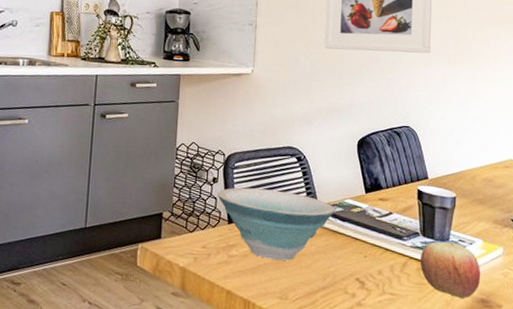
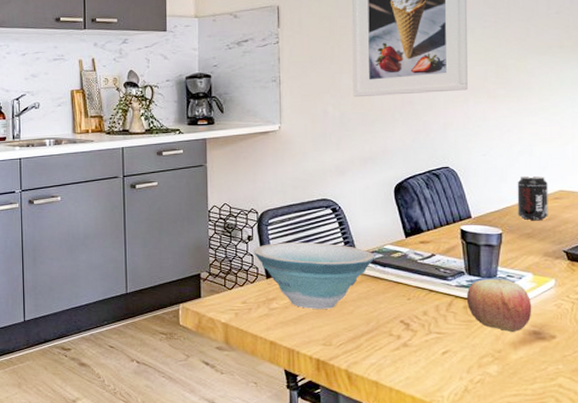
beverage can: none [471,141,499,187] -> present [517,175,548,220]

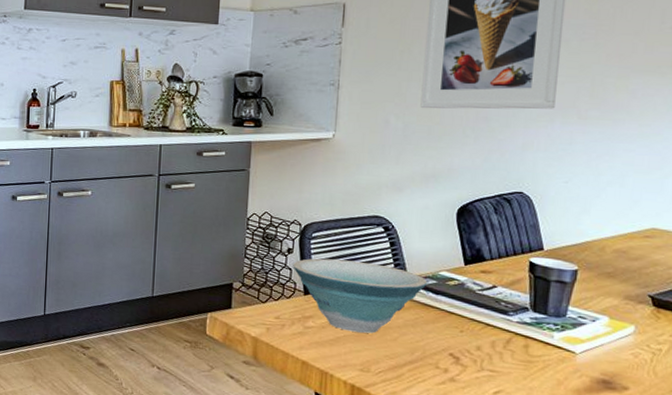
apple: present [466,279,532,332] -> none [527,318,605,378]
beverage can: present [517,175,548,220] -> none [598,208,639,259]

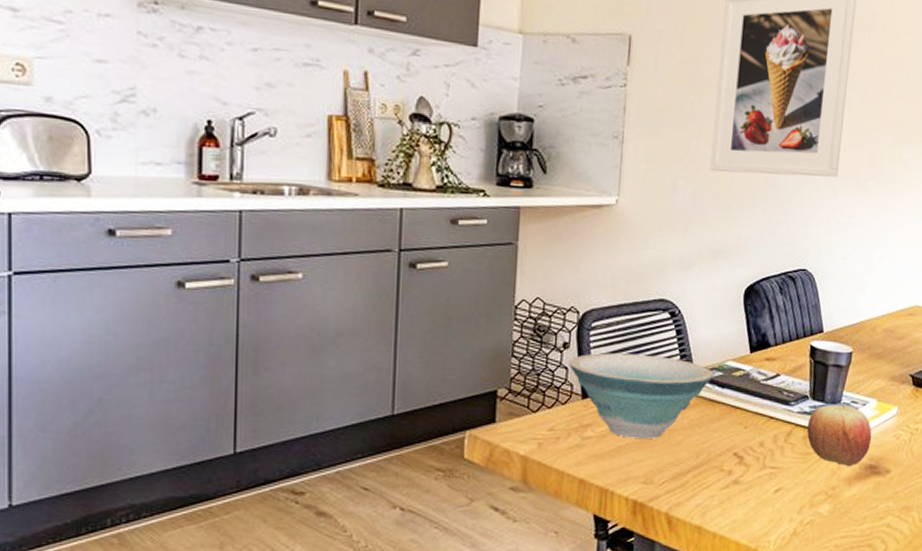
apple: none [527,318,605,378] -> present [806,405,872,466]

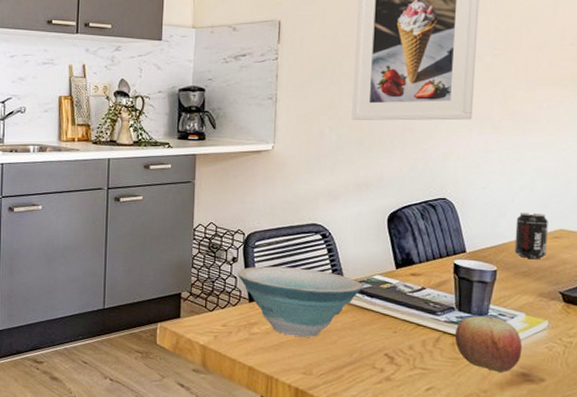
beverage can: none [870,285,905,338] -> present [514,212,548,259]

